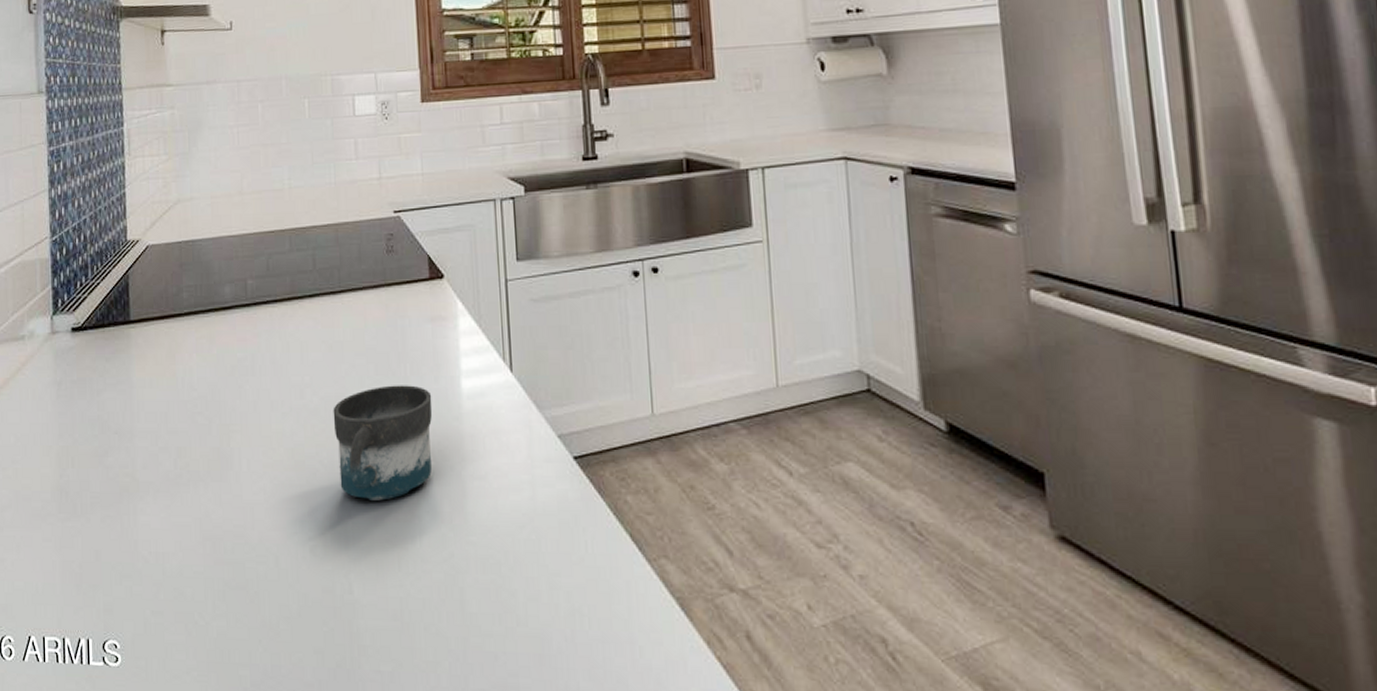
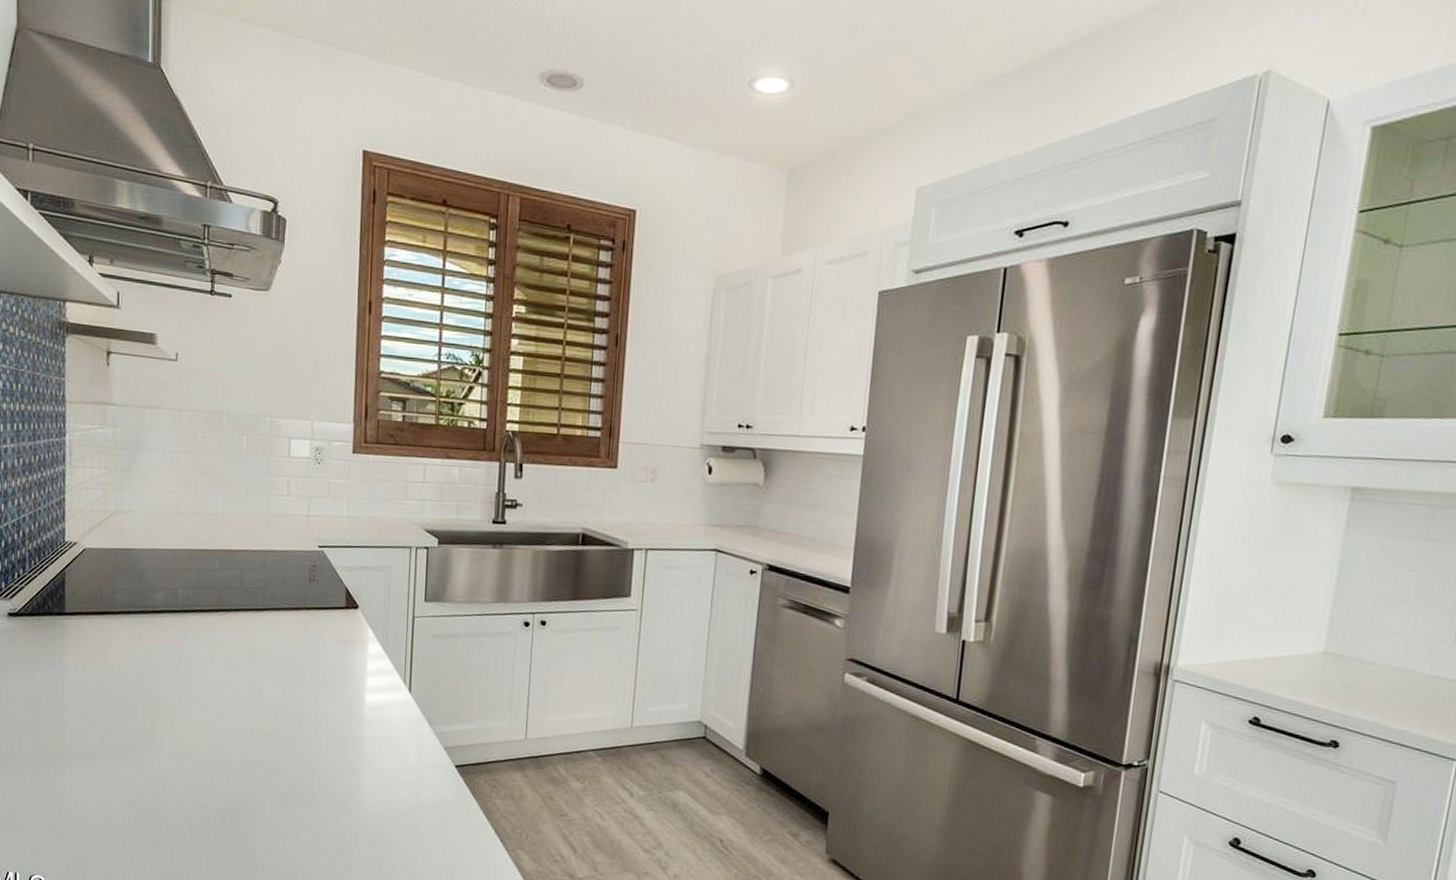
mug: present [333,385,433,501] -> none [249,692,338,785]

